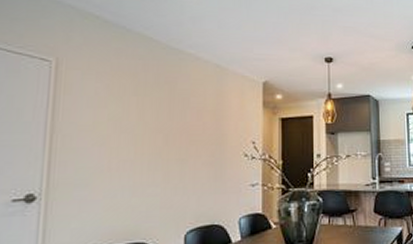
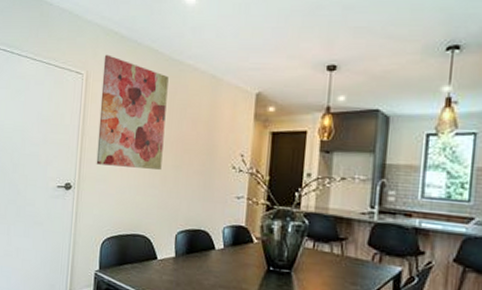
wall art: none [73,40,167,167] -> present [96,54,169,170]

